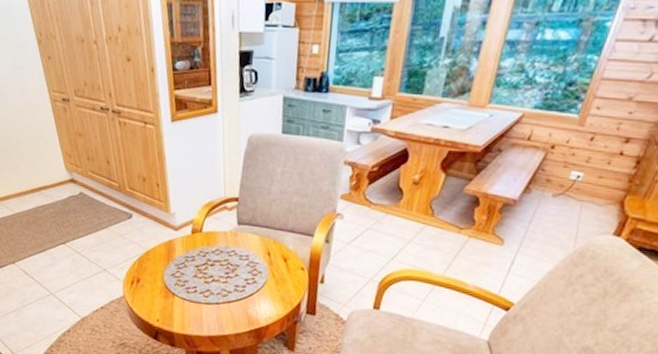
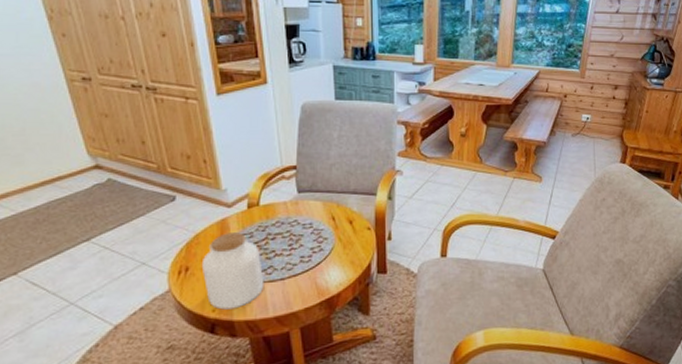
jar: none [150,253,202,323] -> present [201,232,265,310]

